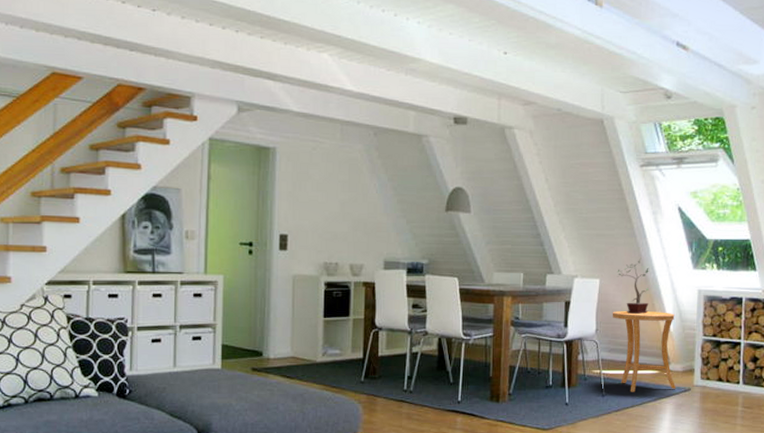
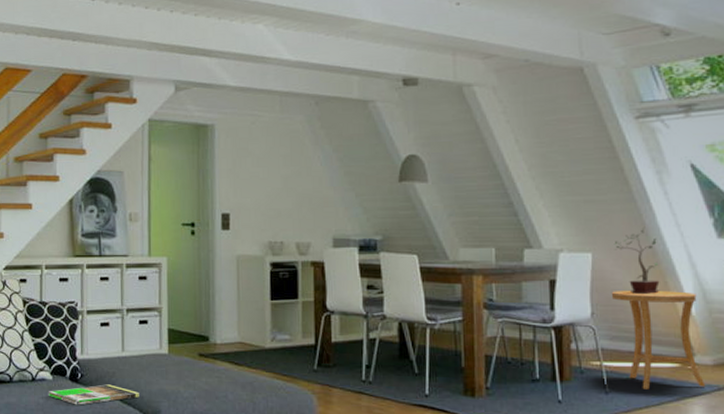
magazine: none [92,399,190,421] -> present [48,384,139,405]

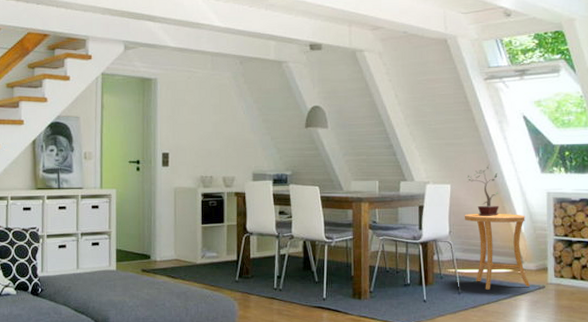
magazine: present [48,384,139,405] -> none [12,297,91,315]

